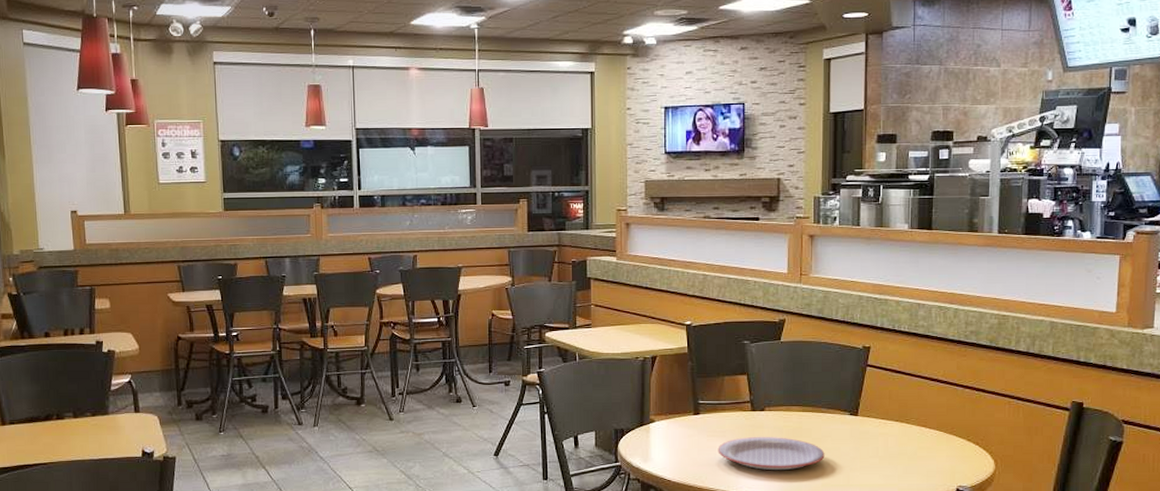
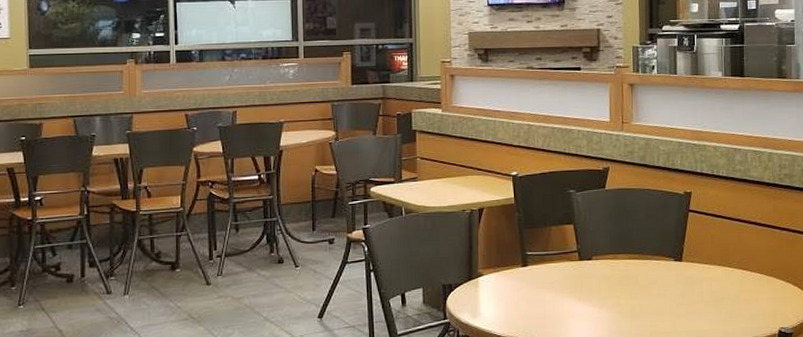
plate: present [718,436,825,471] -> none [547,285,652,321]

